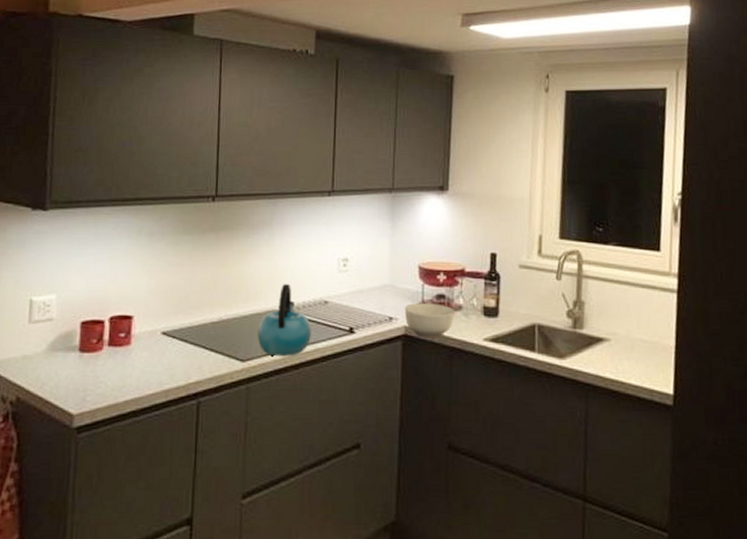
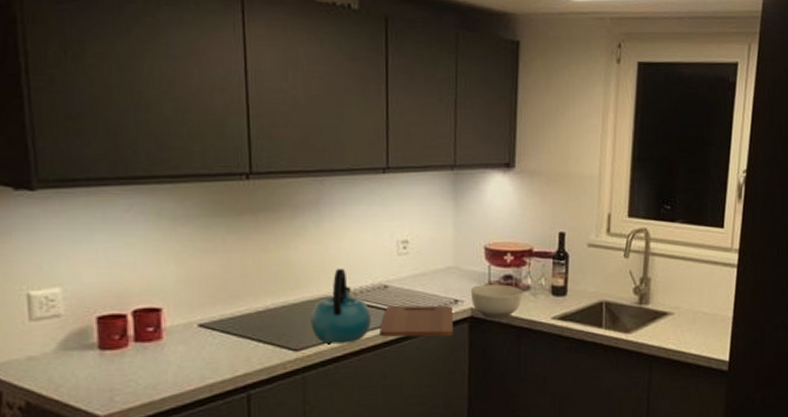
cutting board: none [319,320,387,354] -> present [380,305,453,337]

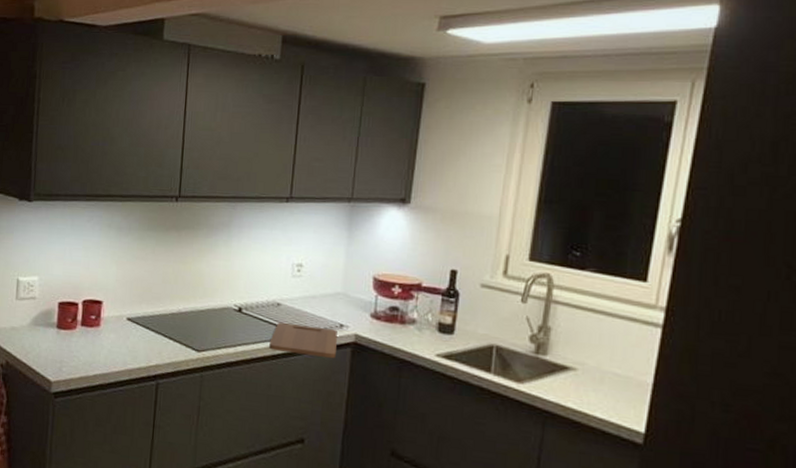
kettle: present [310,268,371,345] -> none [212,283,263,352]
bowl: present [470,284,523,319] -> none [355,313,408,349]

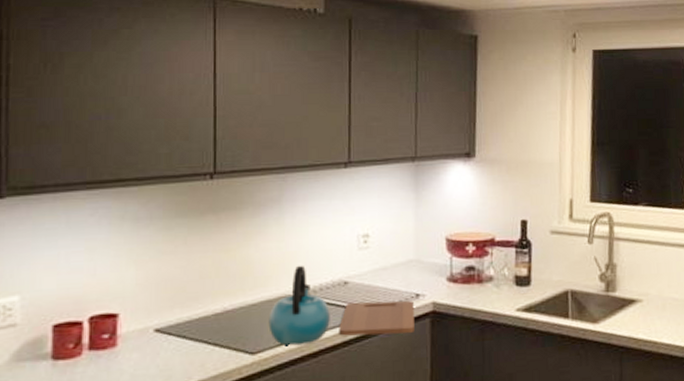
kettle: none [212,283,263,352] -> present [268,265,330,346]

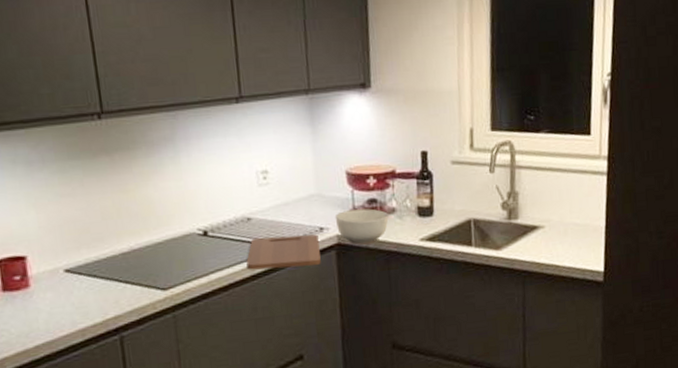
kettle: present [268,265,330,346] -> none [175,203,237,281]
bowl: none [432,276,486,314] -> present [334,208,389,245]

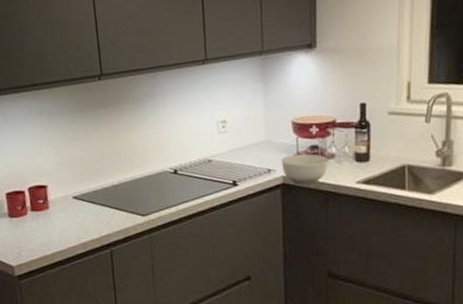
cutting board: present [246,234,321,270] -> none [207,175,268,203]

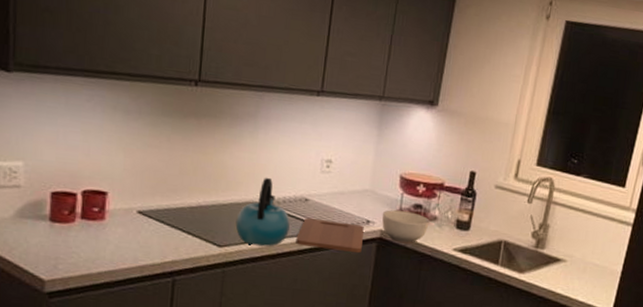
kettle: none [152,147,200,210] -> present [235,177,290,247]
cutting board: none [207,175,268,203] -> present [296,217,364,254]

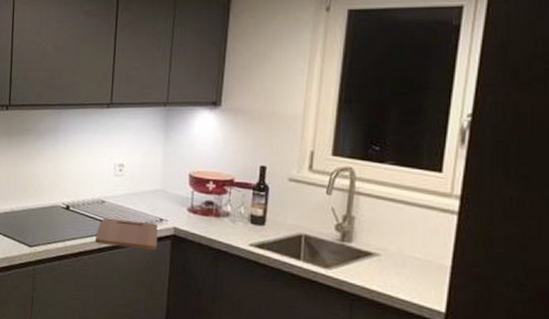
kettle: present [235,177,290,247] -> none [42,183,89,246]
bowl: present [381,210,430,244] -> none [174,208,222,240]

